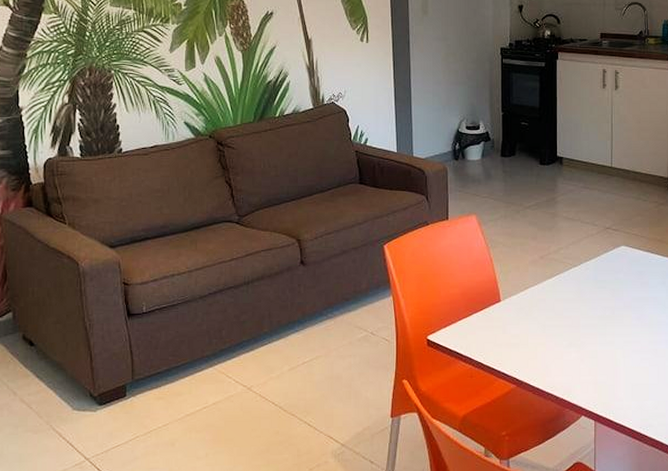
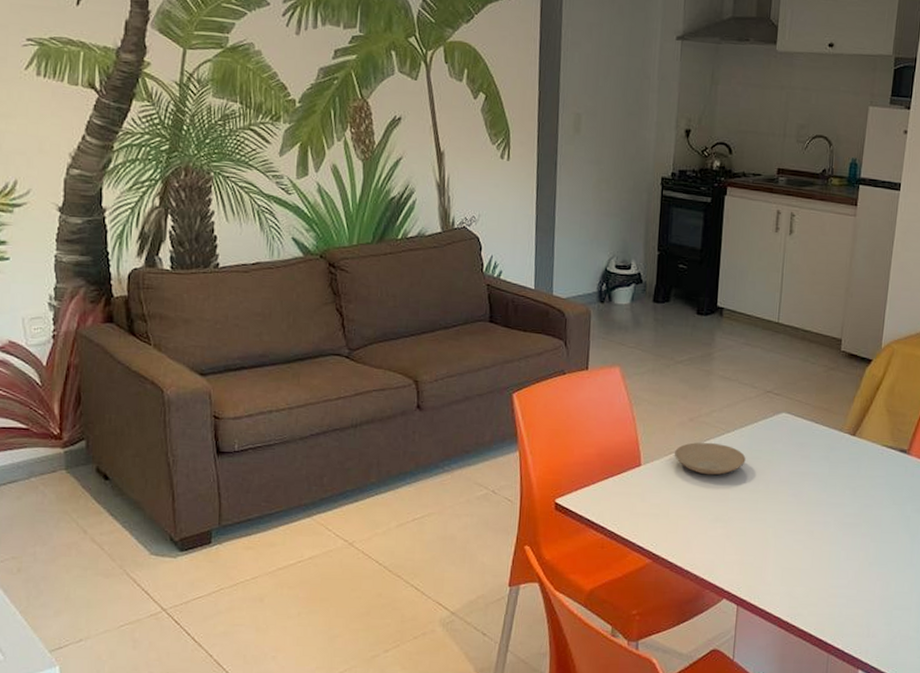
plate: none [528,277,592,306] -> present [674,442,746,475]

